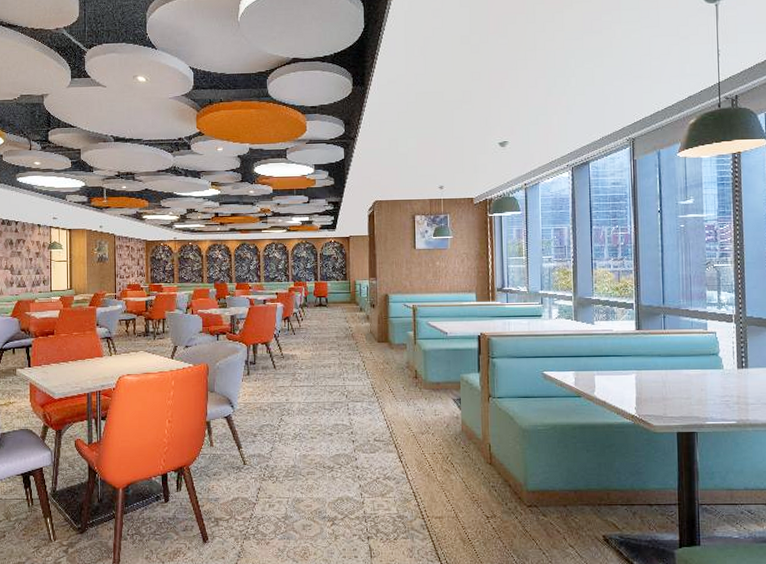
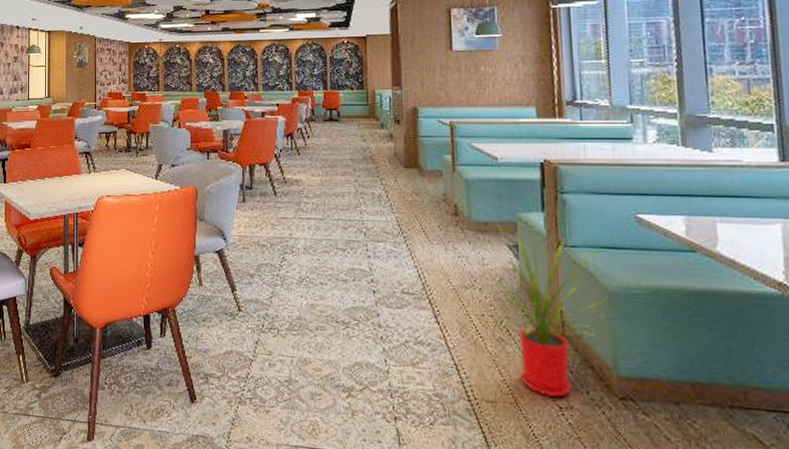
house plant: none [431,381,521,511] -> present [477,221,607,398]

